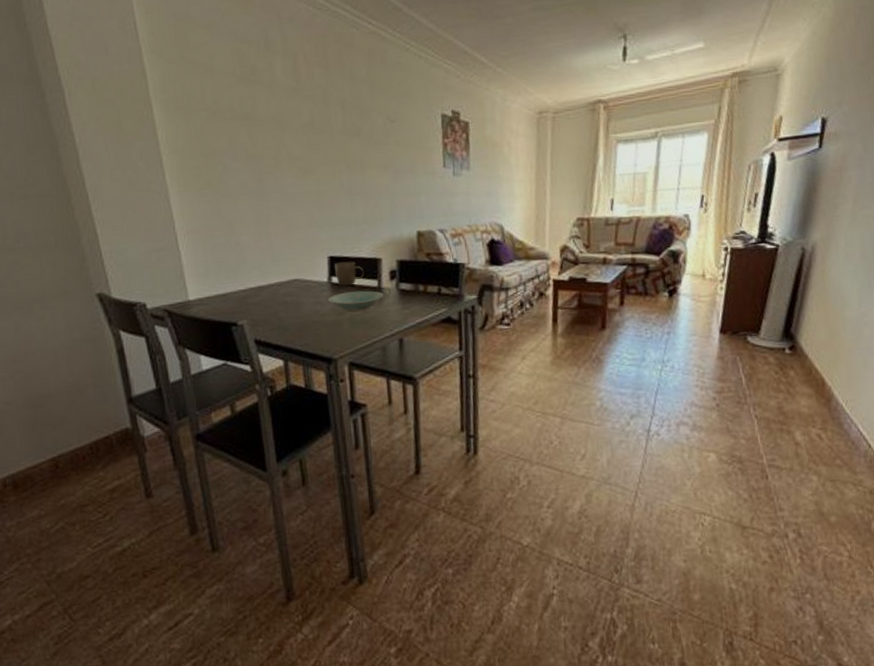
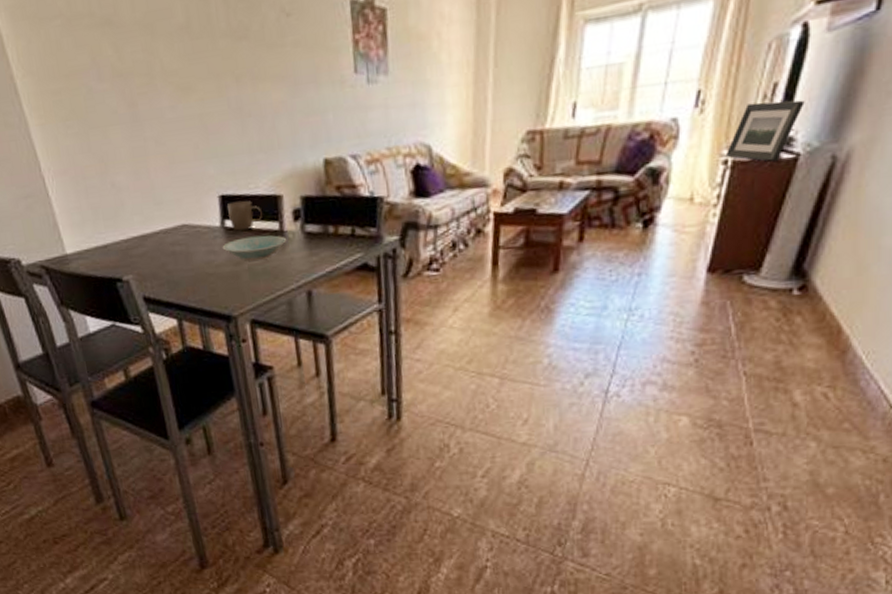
picture frame: none [725,206,778,250] -> present [725,100,805,162]

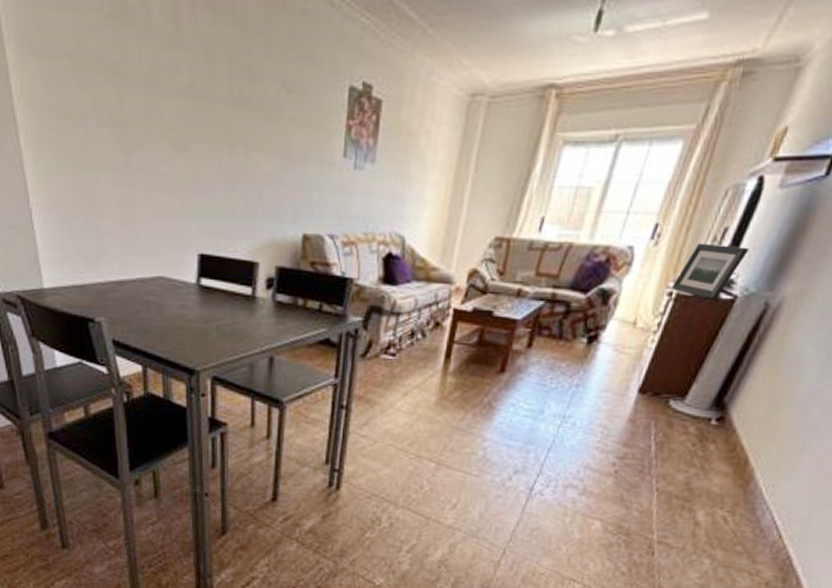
bowl: present [222,235,287,261] -> none [195,297,258,321]
mug: present [227,200,263,231] -> none [205,262,238,291]

